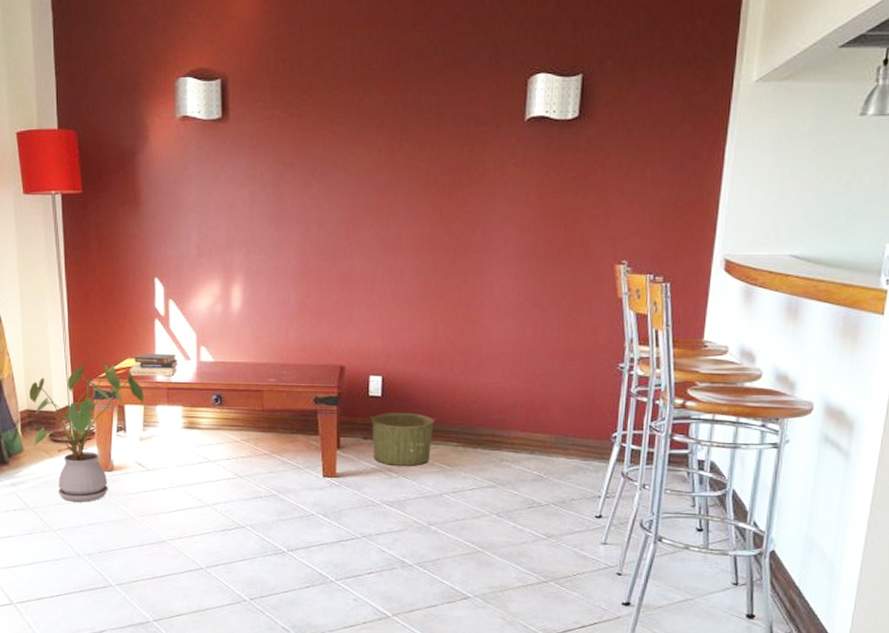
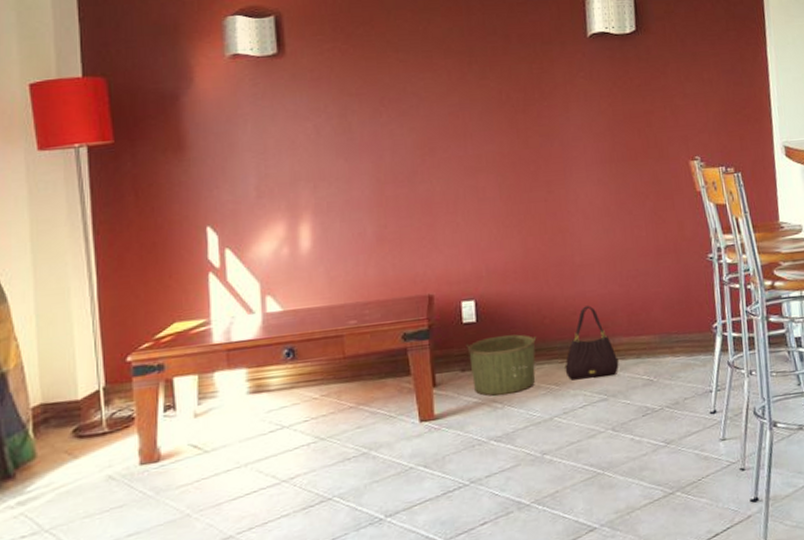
house plant: present [29,365,144,502] -> none [45,332,198,511]
books: present [129,353,178,377] -> none [177,309,239,342]
handbag: none [459,397,512,465] -> present [564,305,619,381]

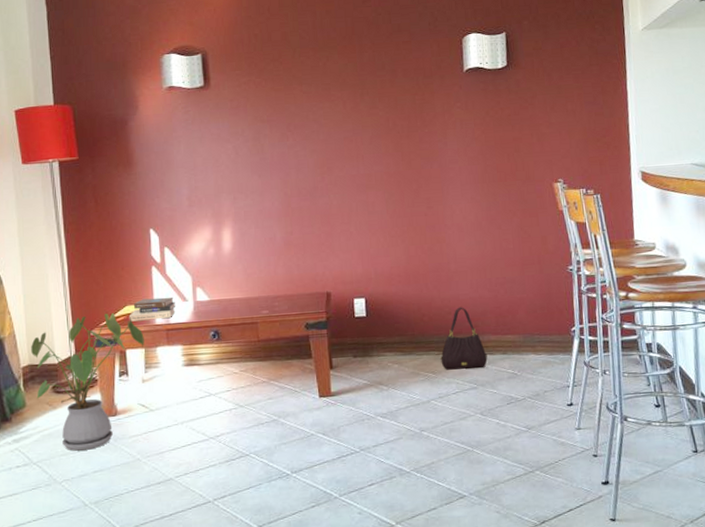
house plant: none [45,332,198,511] -> present [31,313,144,451]
books: none [177,309,239,342] -> present [129,297,175,322]
basket: present [465,334,537,396] -> none [357,328,417,379]

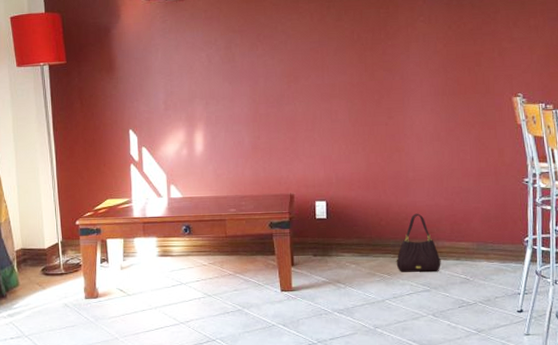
house plant: present [31,313,144,451] -> none [24,206,123,327]
books: present [129,297,175,322] -> none [109,193,151,214]

